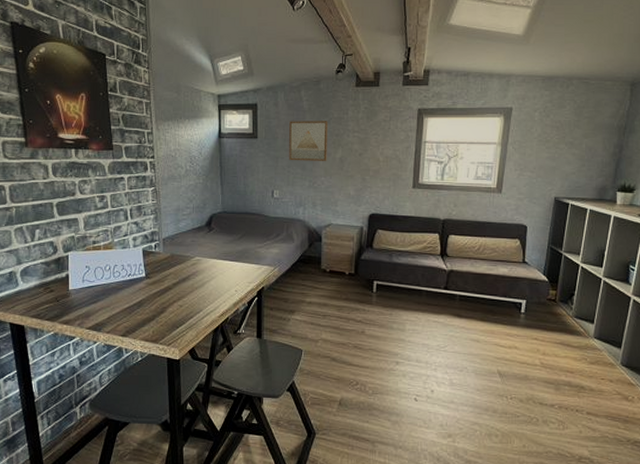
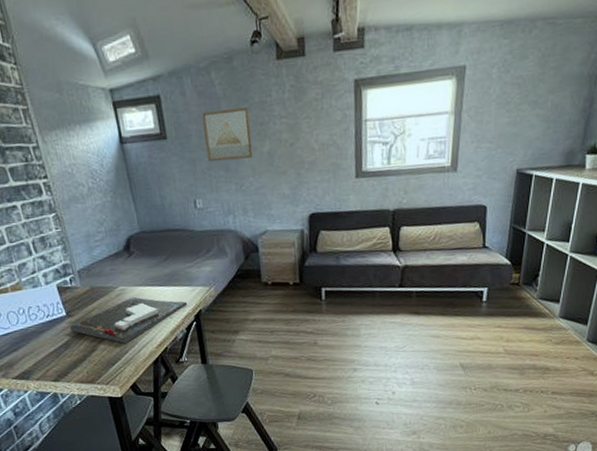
board game: none [146,268,253,309] -> present [69,297,188,344]

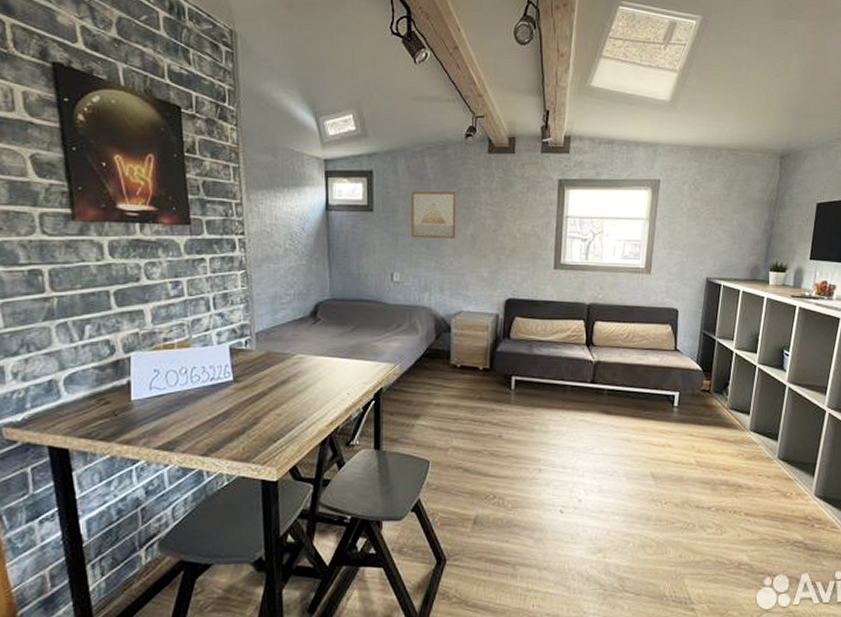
board game: present [69,297,188,344] -> none [233,368,369,418]

